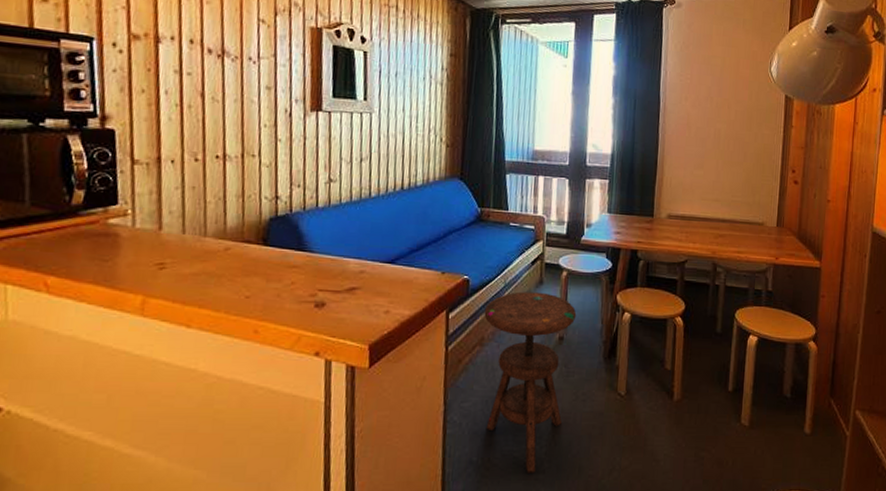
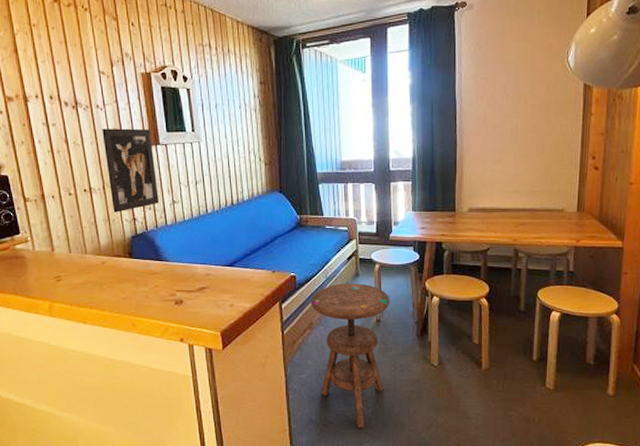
wall art: none [250,85,313,188] -> present [102,128,159,213]

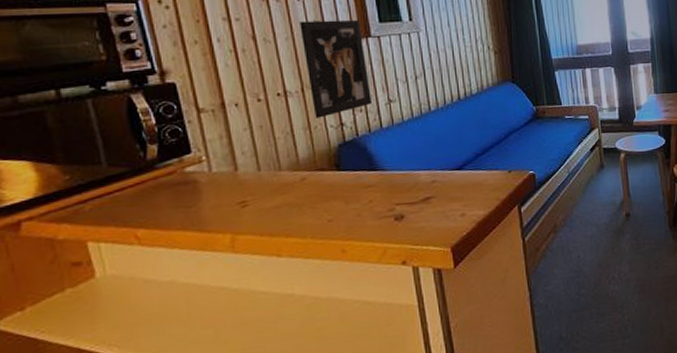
side table: present [311,283,390,429] -> none [553,175,640,340]

